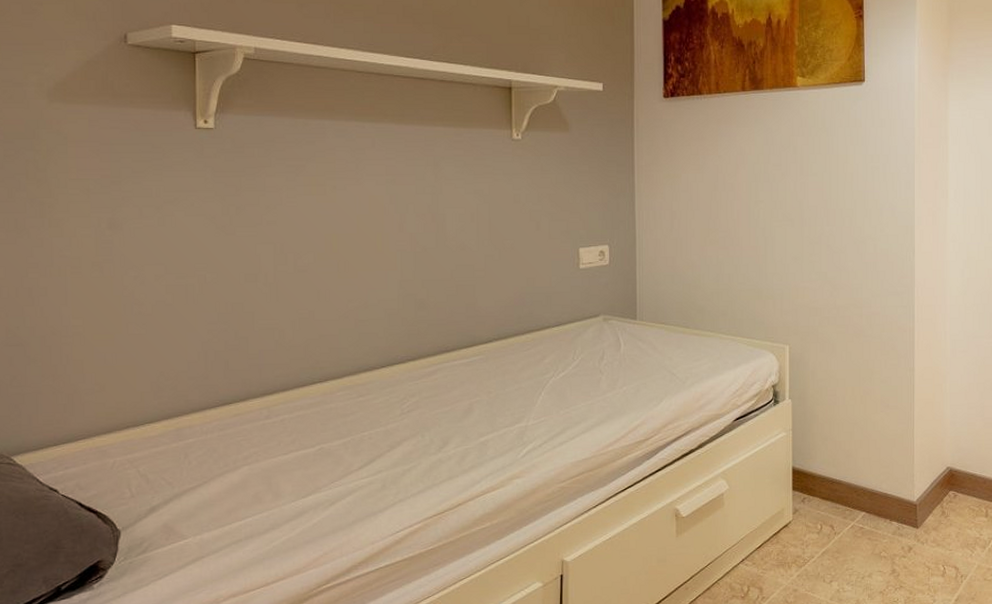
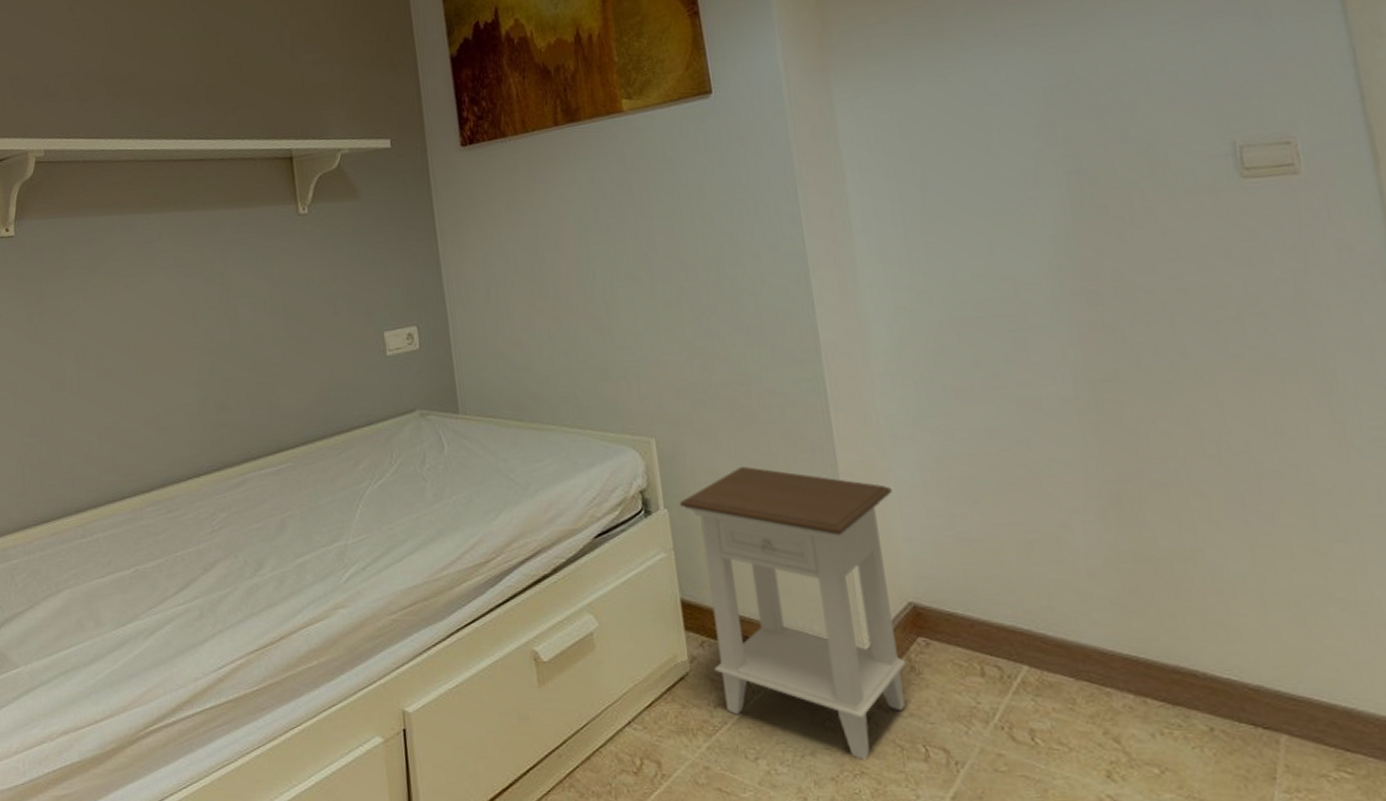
nightstand: none [801,368,948,578] -> present [680,466,907,761]

